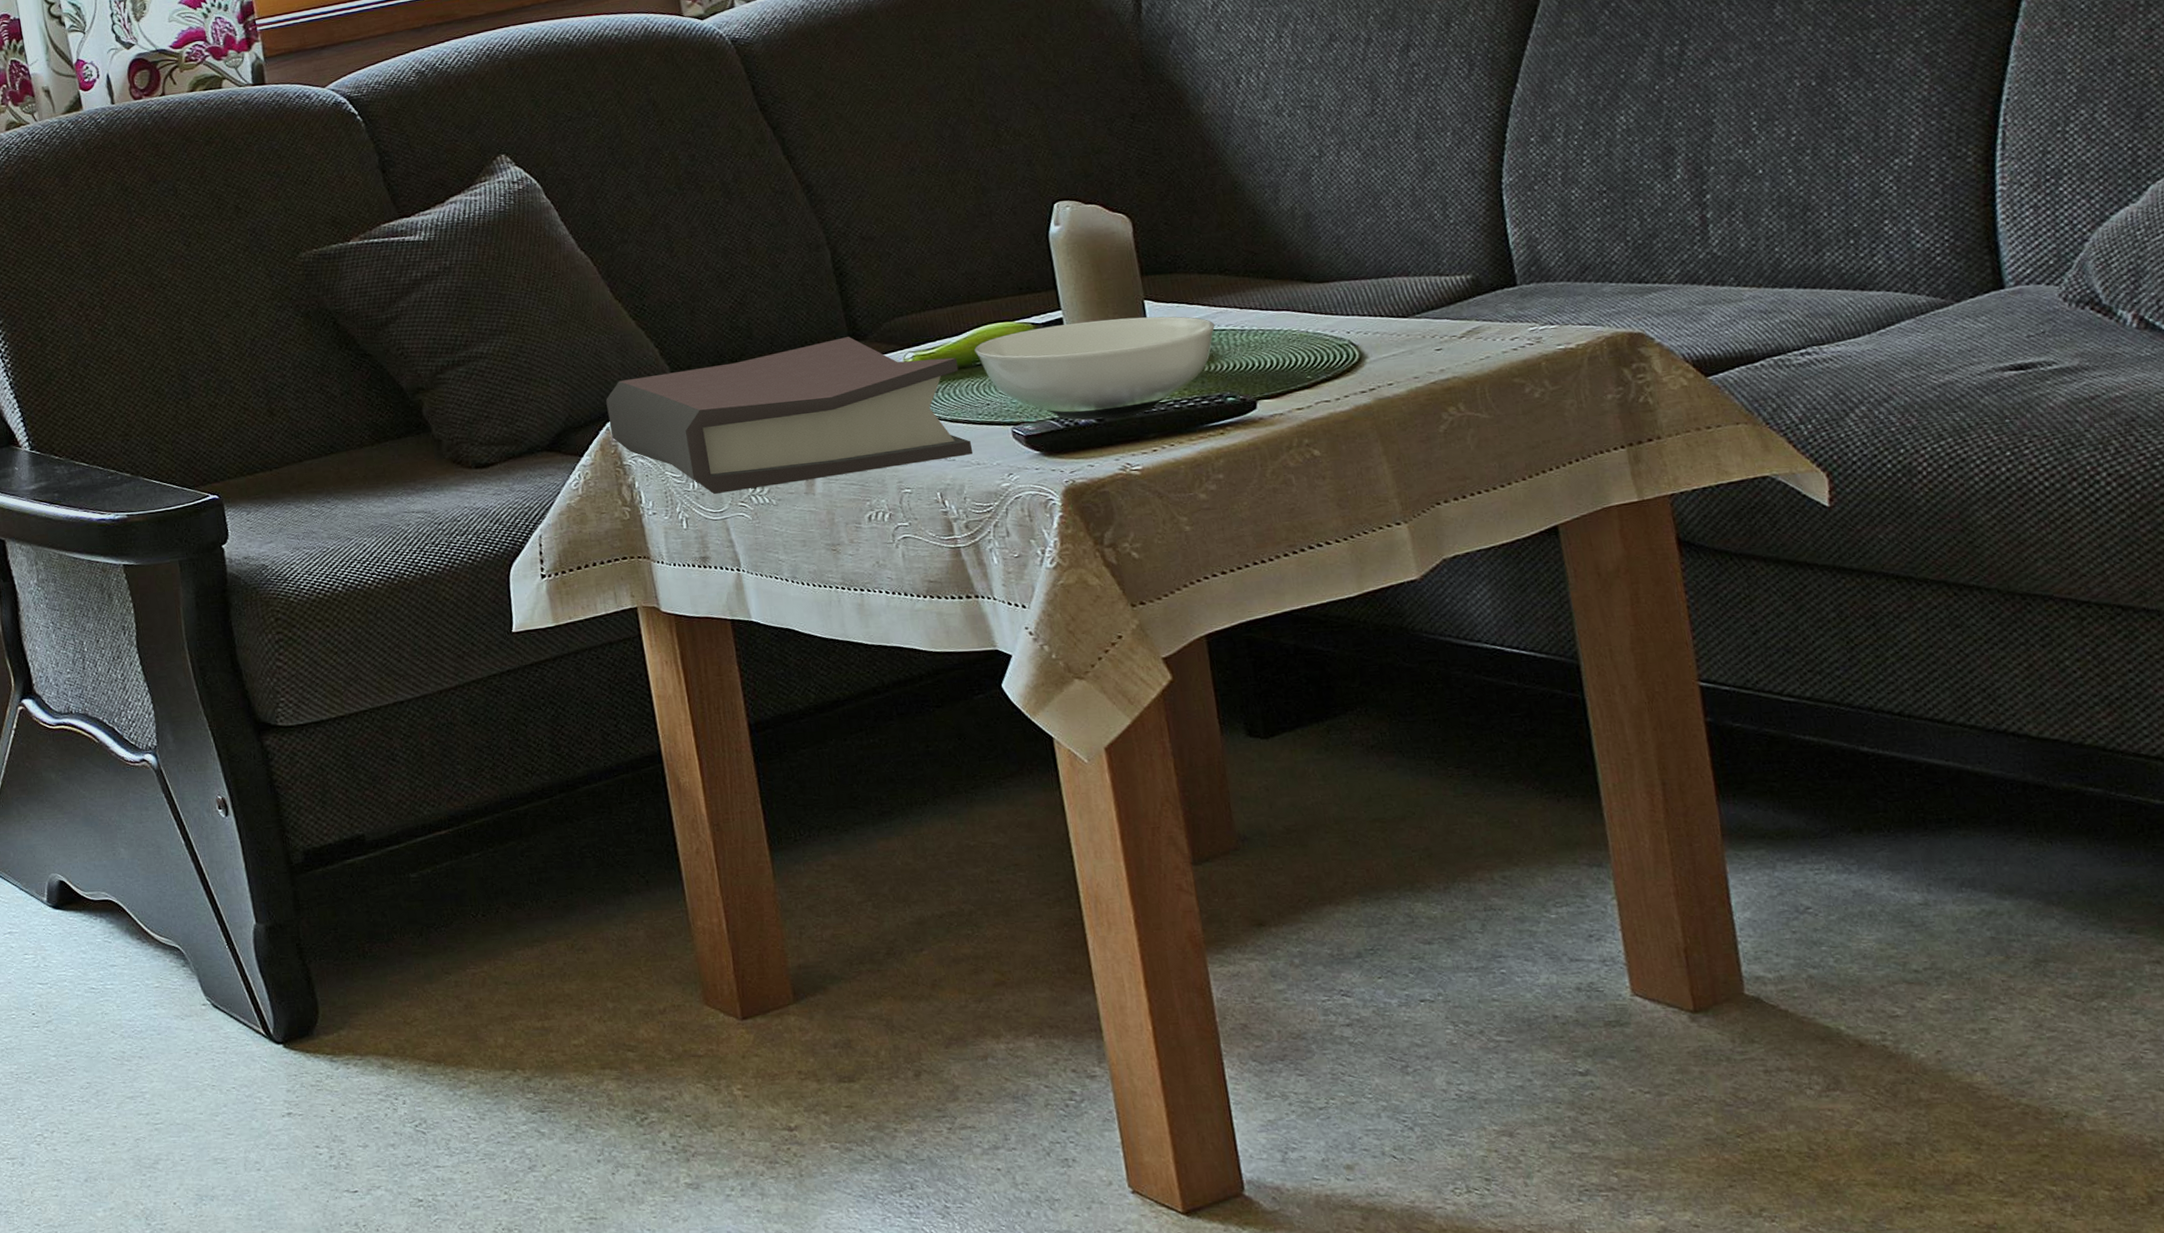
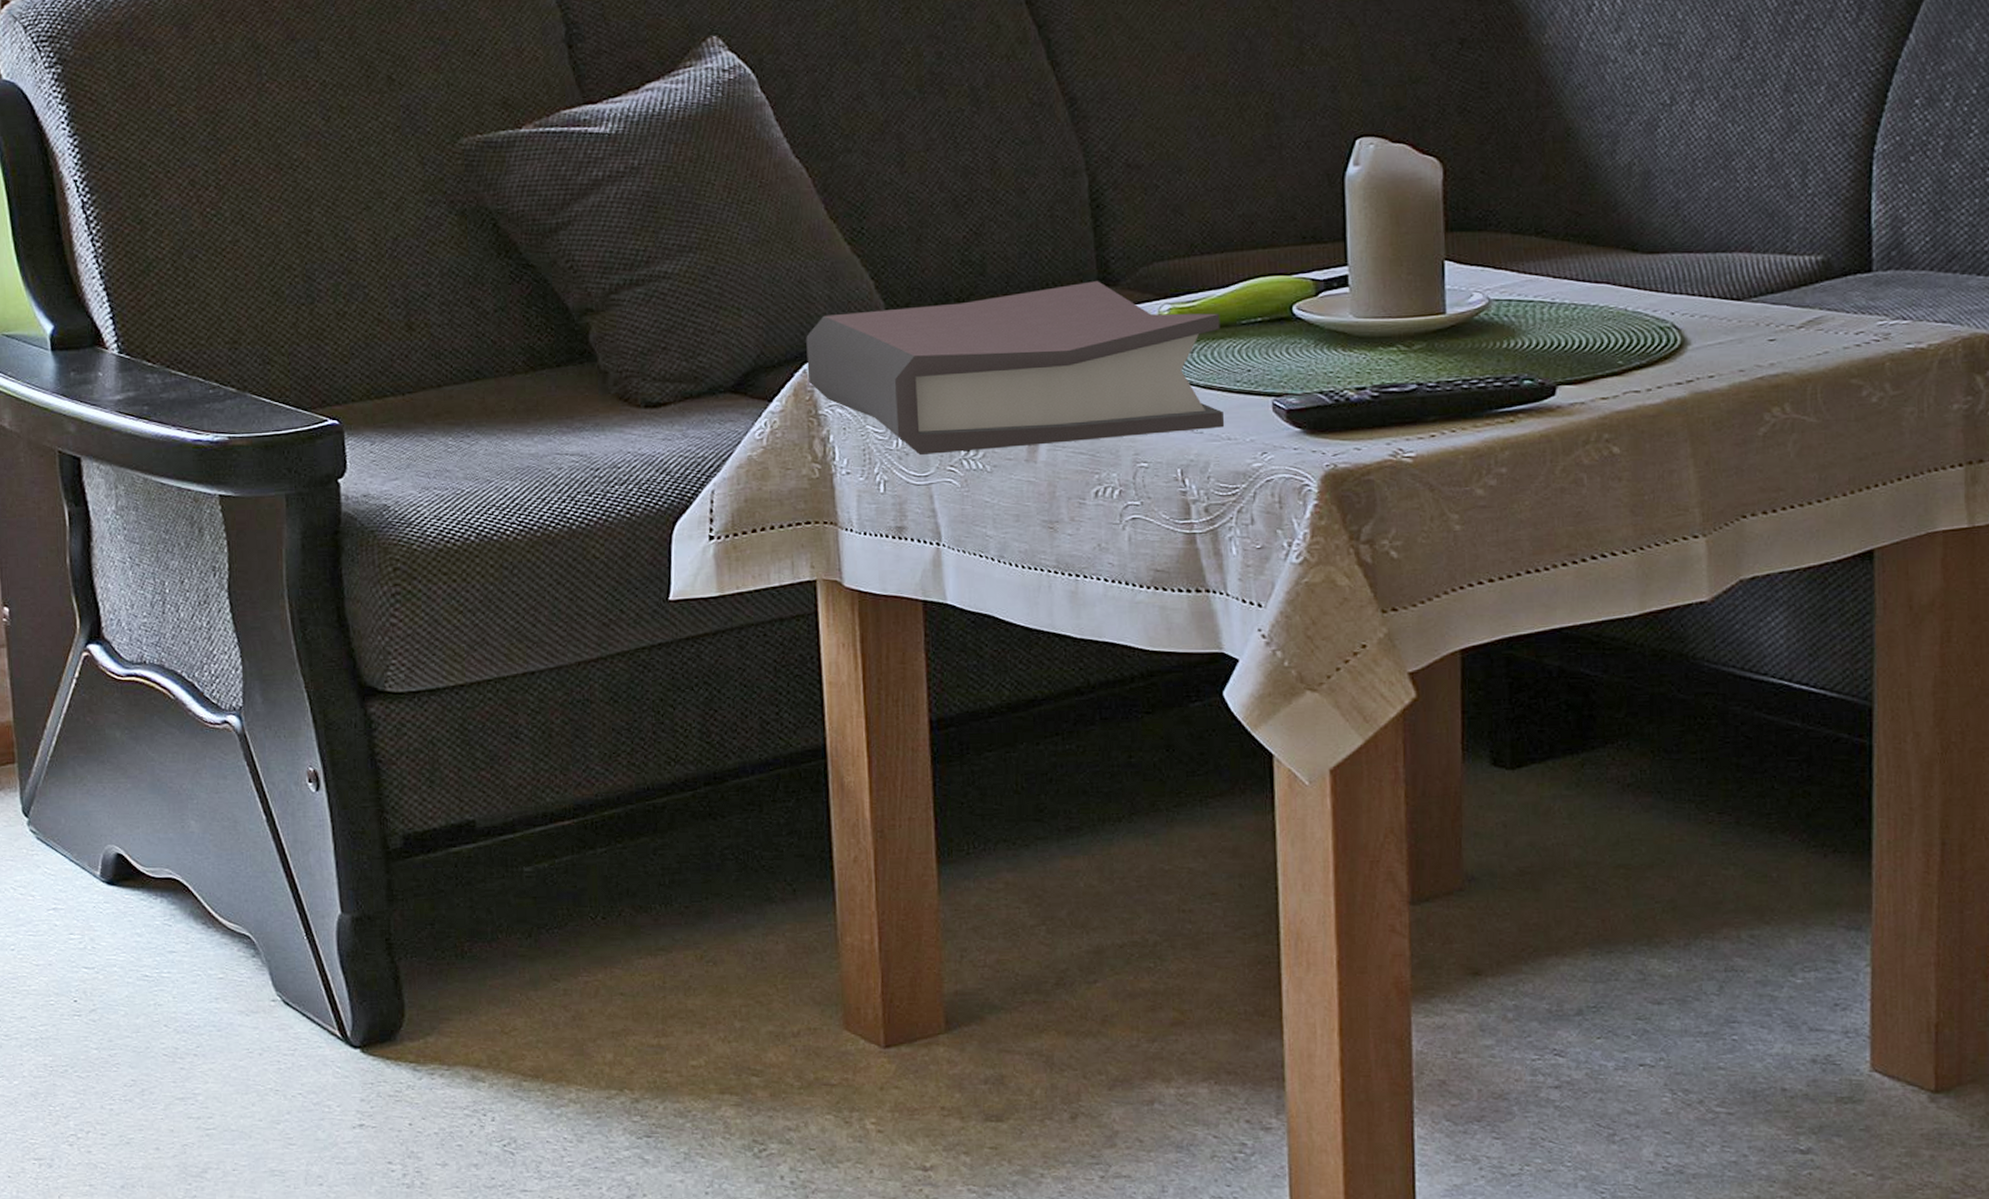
bowl: present [974,316,1215,420] -> none [1242,280,1522,396]

